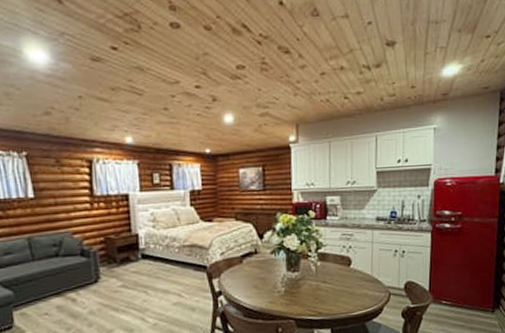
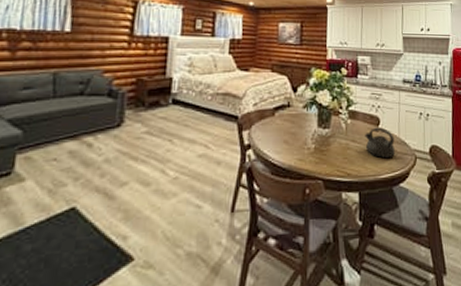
teapot: none [336,267,368,297] -> present [365,127,395,159]

